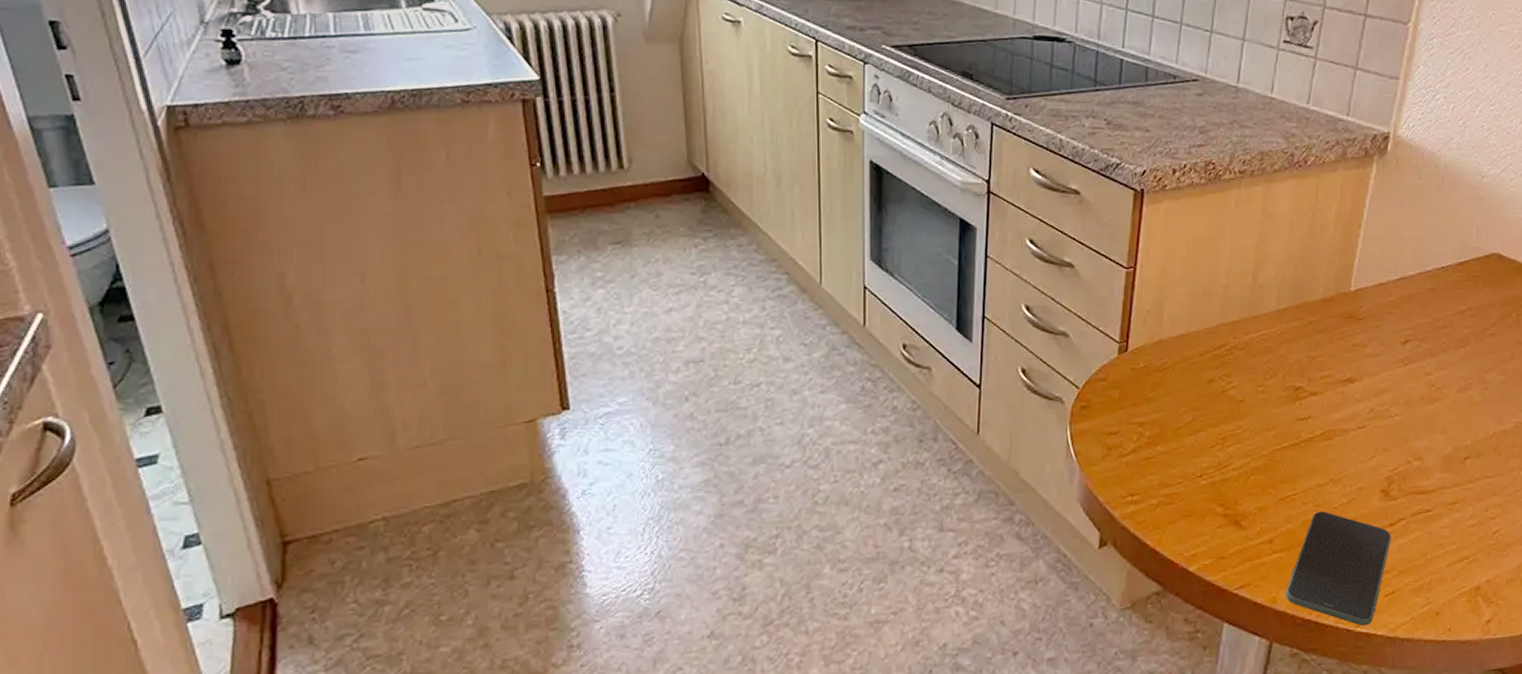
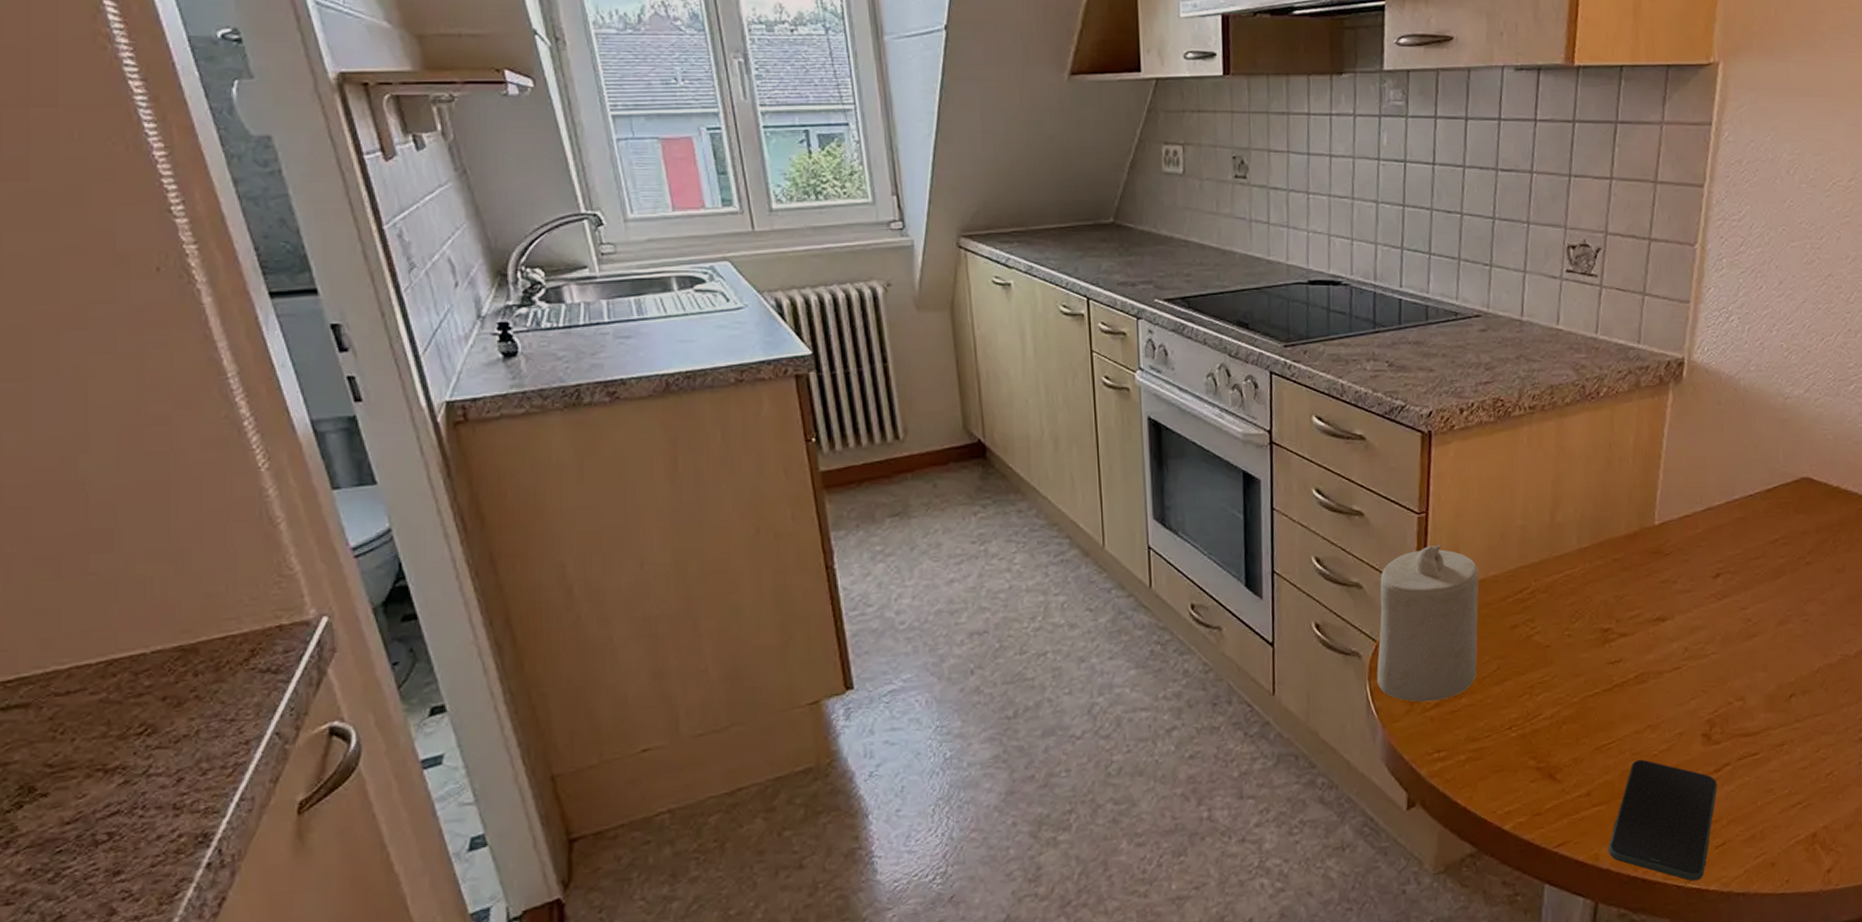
candle: none [1078,300,1181,448] -> present [1377,545,1479,703]

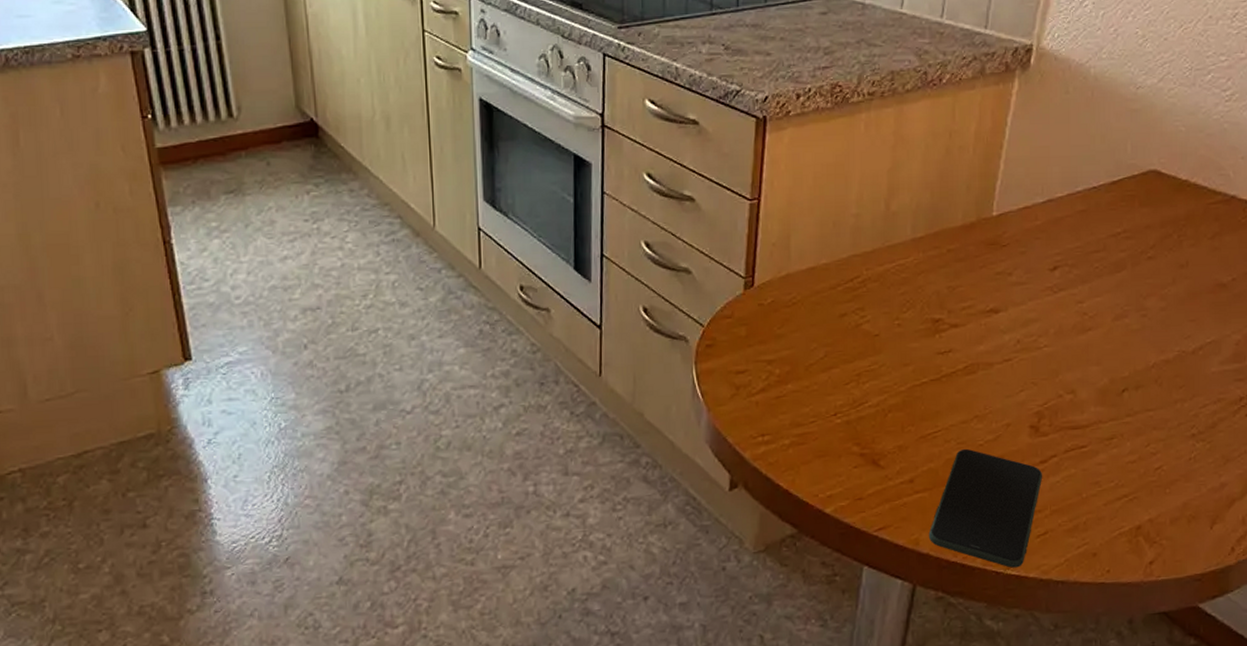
candle: present [1377,545,1479,703] -> none [703,232,810,387]

